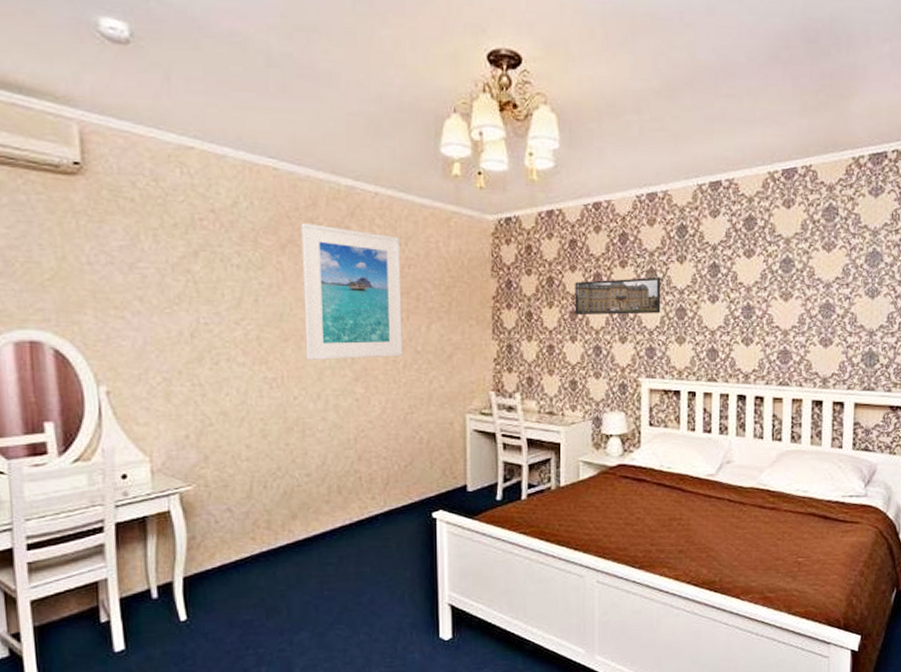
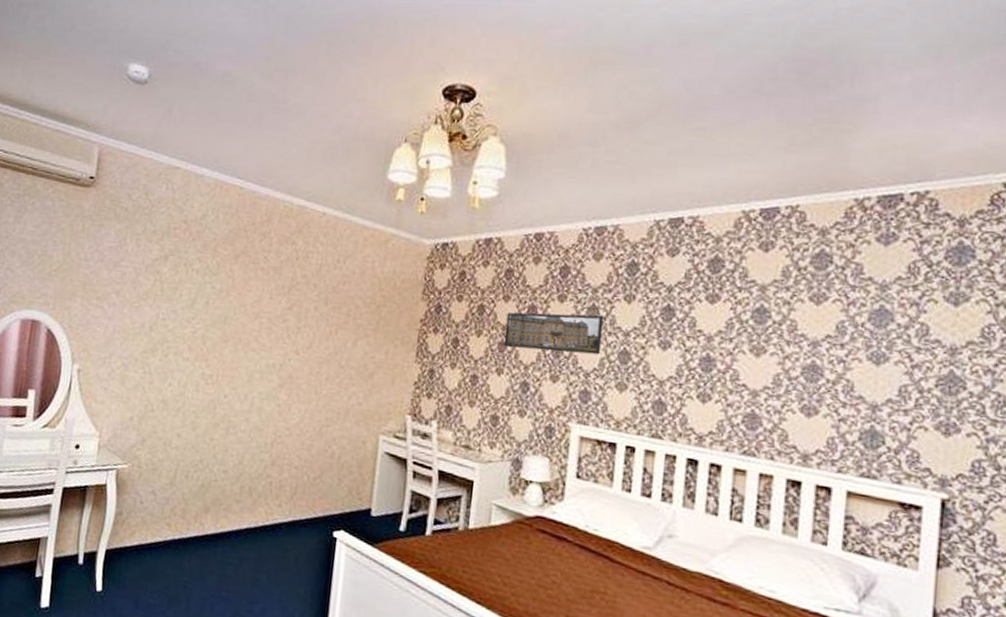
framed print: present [301,222,403,361] -> none [240,236,340,369]

